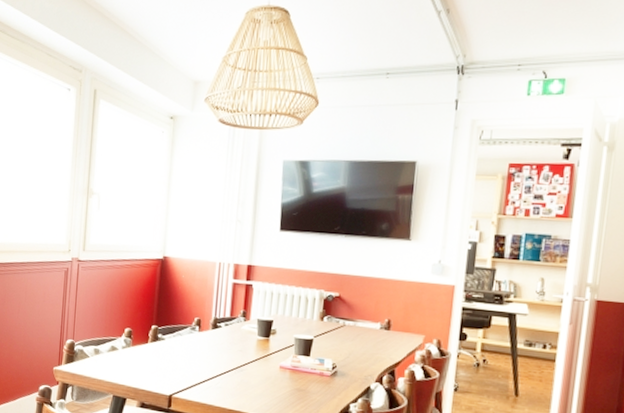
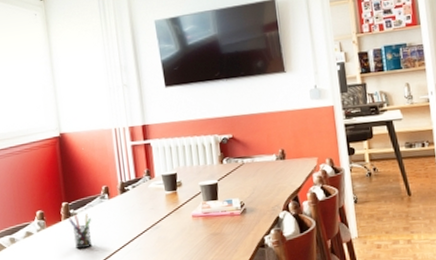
pen holder: none [155,340,177,375] -> present [68,214,92,249]

